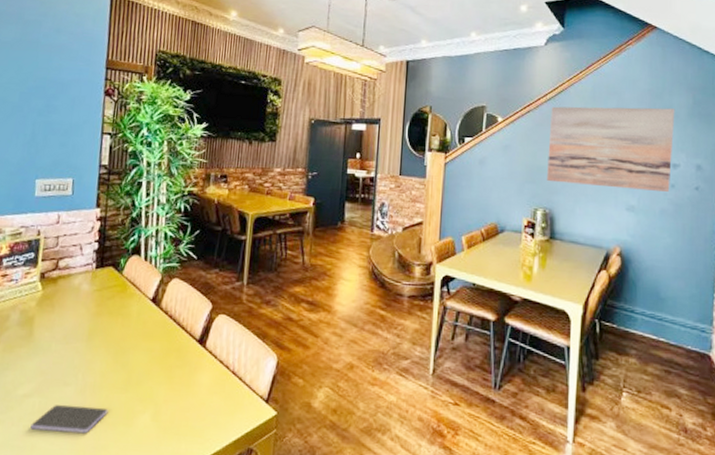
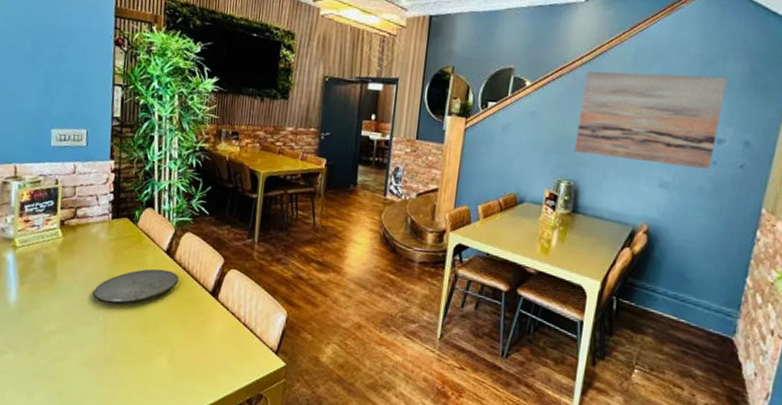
smartphone: present [30,405,108,434] -> none [58,342,128,370]
plate: none [72,318,164,360] -> present [92,268,178,305]

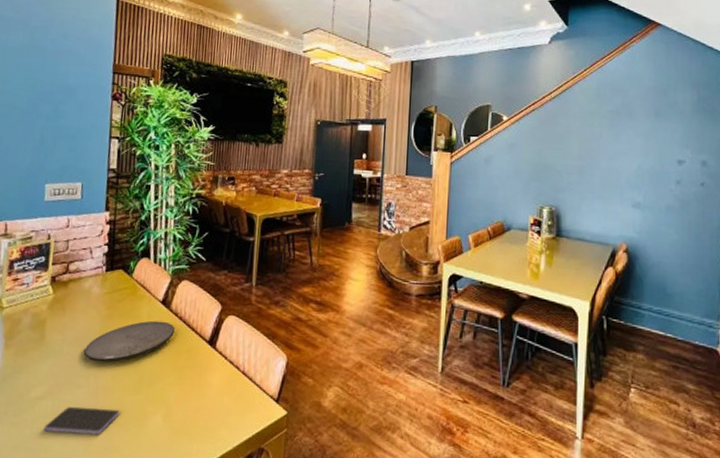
smartphone: none [58,342,128,370] -> present [44,407,120,435]
wall art: present [574,70,728,169] -> none [553,104,680,188]

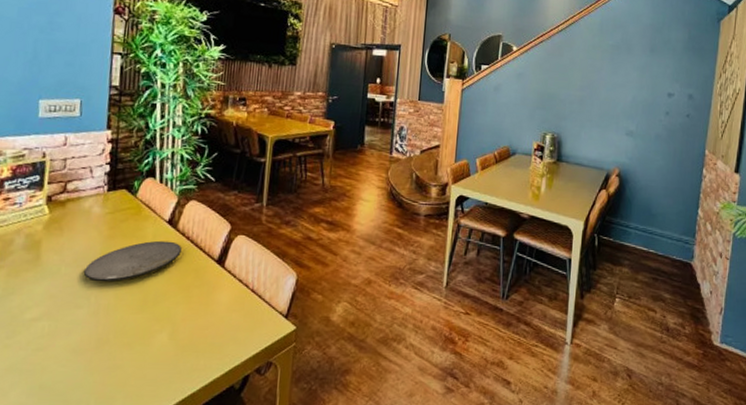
smartphone: present [44,407,120,435] -> none [40,327,124,355]

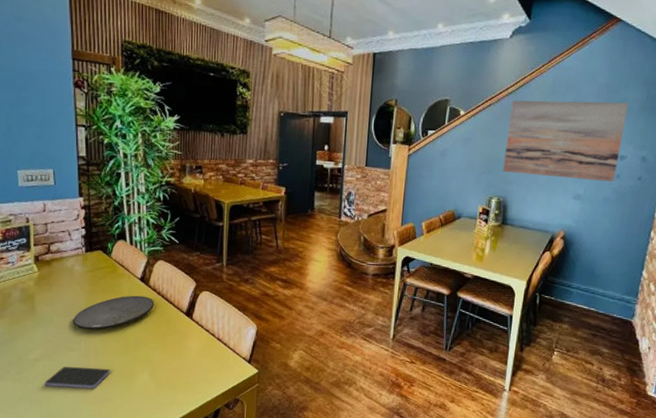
smartphone: none [40,327,124,355] -> present [44,367,111,389]
wall art: none [556,37,673,118] -> present [503,100,629,182]

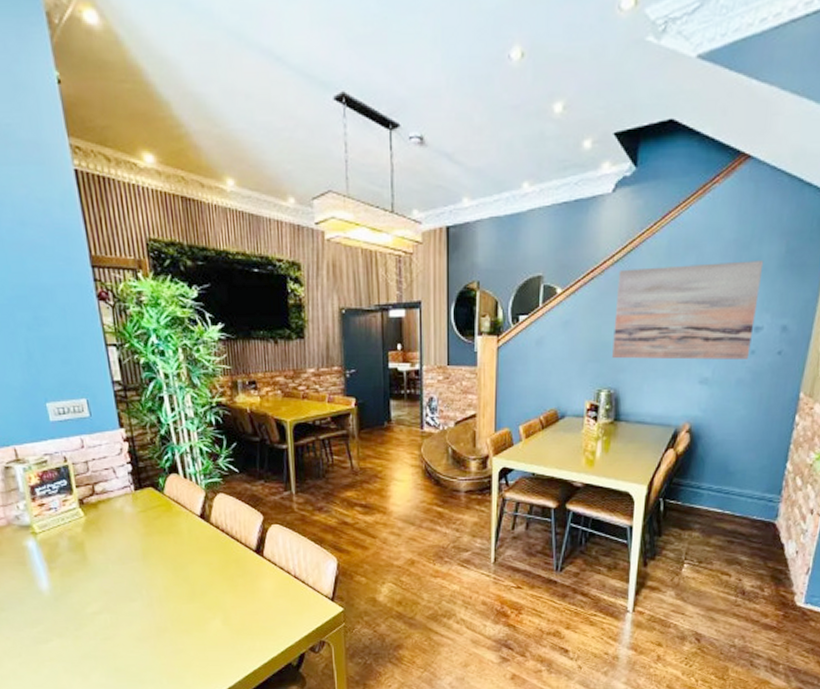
smartphone: present [44,367,111,389] -> none [107,617,179,641]
plate: present [72,295,154,330] -> none [129,535,218,577]

